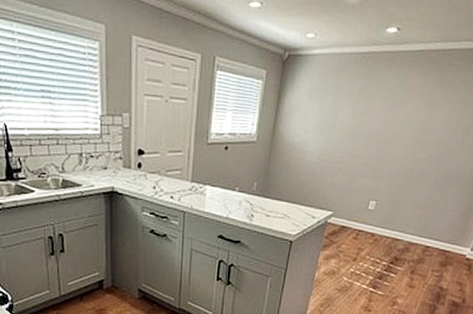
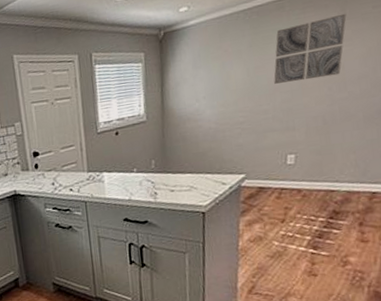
wall art: none [373,80,442,136] -> present [274,13,347,84]

